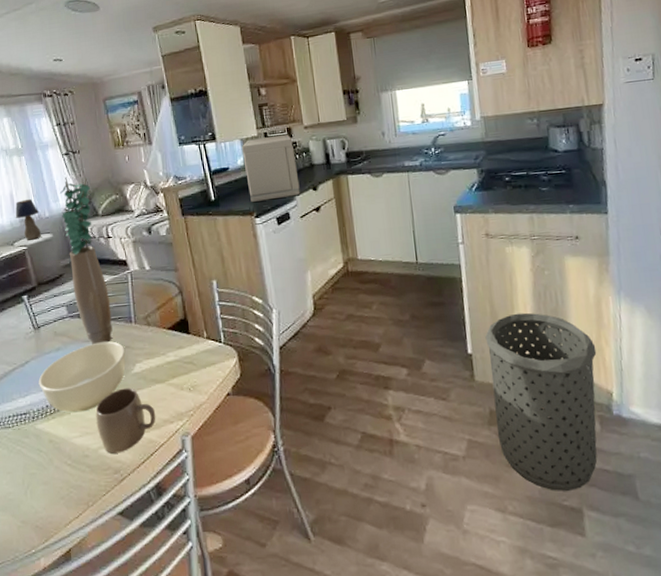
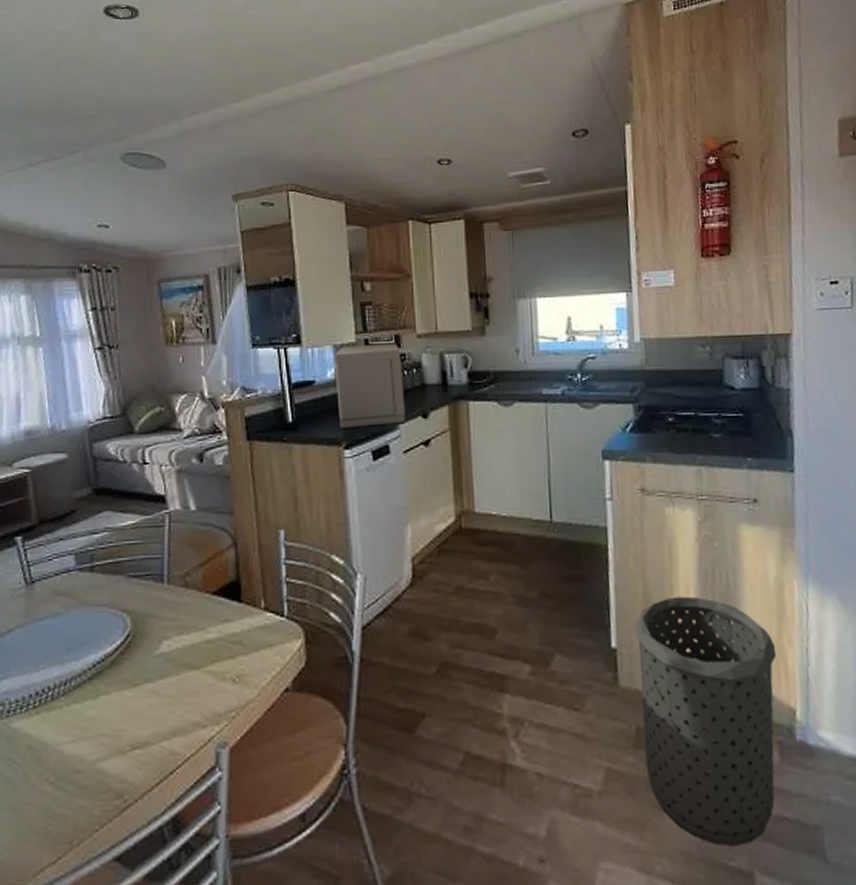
table lamp: present [15,198,41,240] -> none [19,404,54,461]
bowl: present [38,341,126,412] -> none [22,607,149,707]
vase: present [59,177,113,345] -> none [84,379,137,611]
mug: present [95,388,156,454] -> none [97,674,183,769]

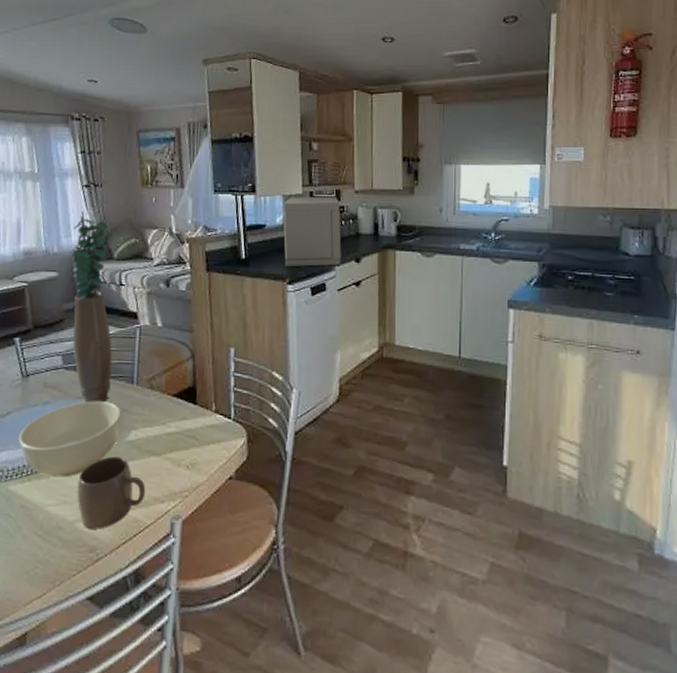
bowl: none [22,607,149,707] -> present [18,401,121,478]
vase: none [84,379,137,611] -> present [72,211,113,403]
mug: none [97,674,183,769] -> present [77,456,146,530]
laundry basket: present [634,596,777,846] -> none [524,427,645,634]

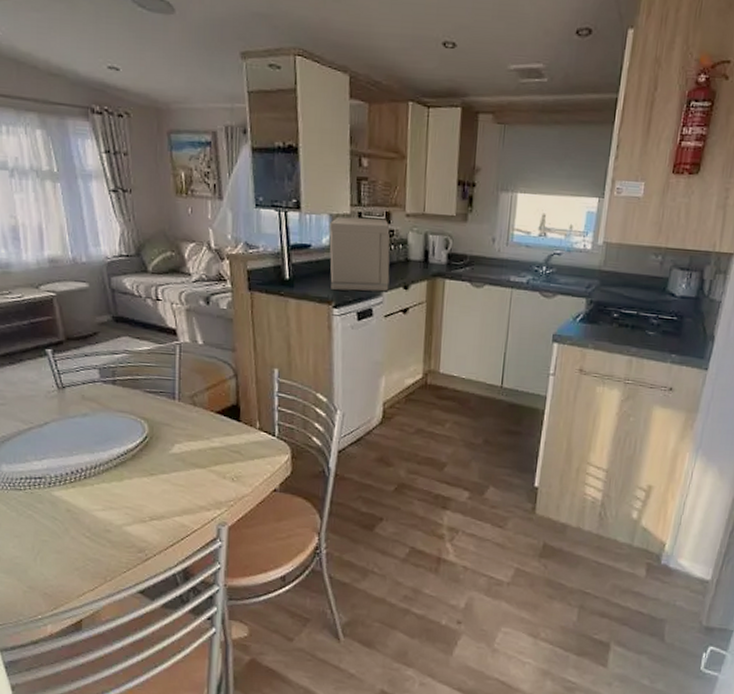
bowl: present [18,401,121,478] -> none [59,414,163,486]
vase: present [72,211,113,403] -> none [101,219,152,417]
mug: present [77,456,146,530] -> none [123,467,192,533]

